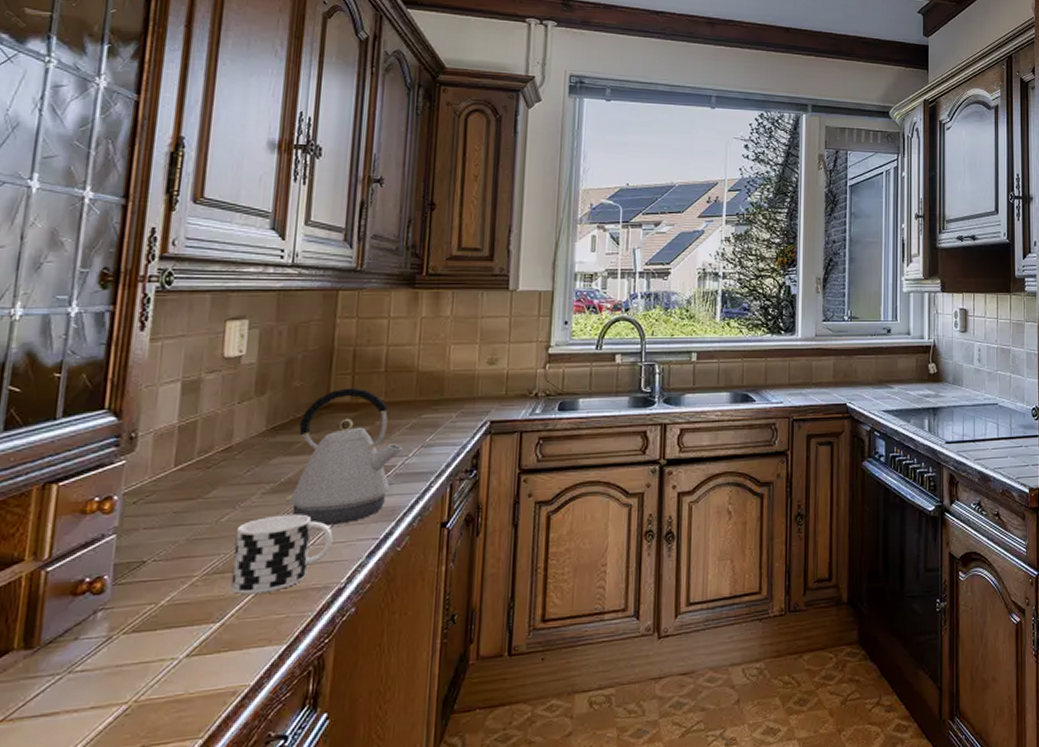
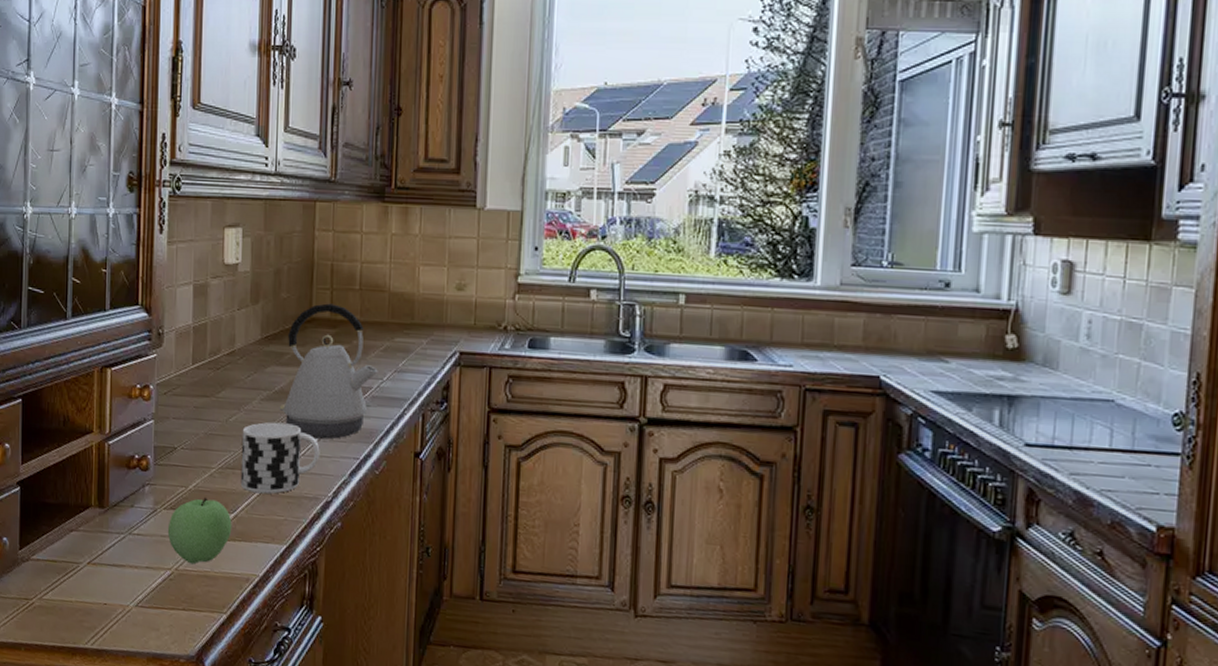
apple: none [125,611,217,691] -> present [167,497,232,565]

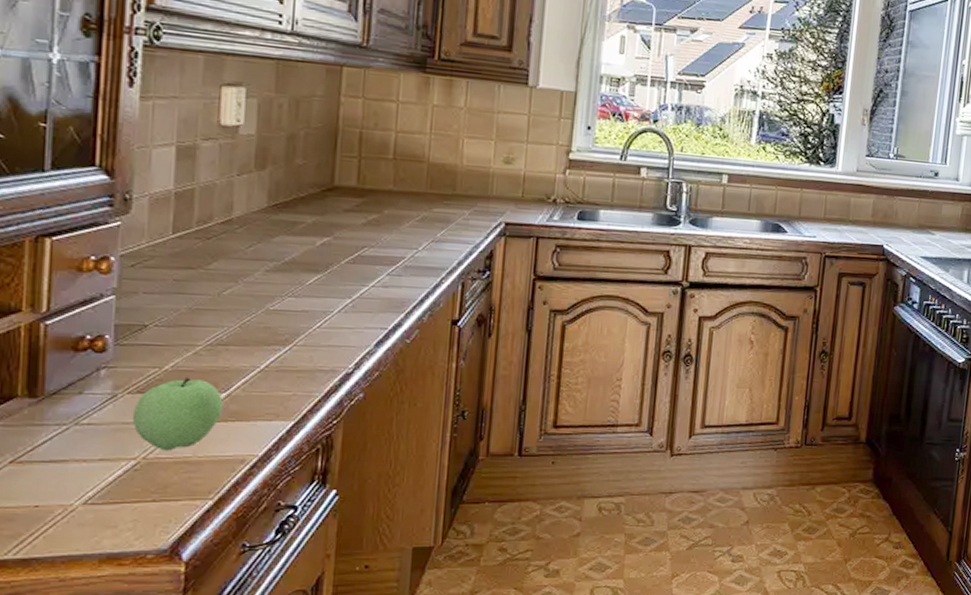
cup: present [240,422,320,494] -> none [236,294,340,370]
kettle: present [279,303,378,440] -> none [289,171,413,311]

